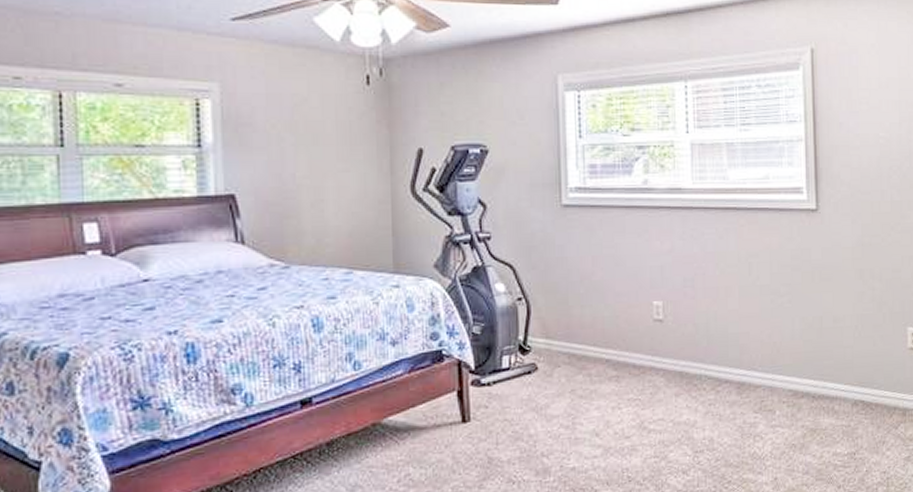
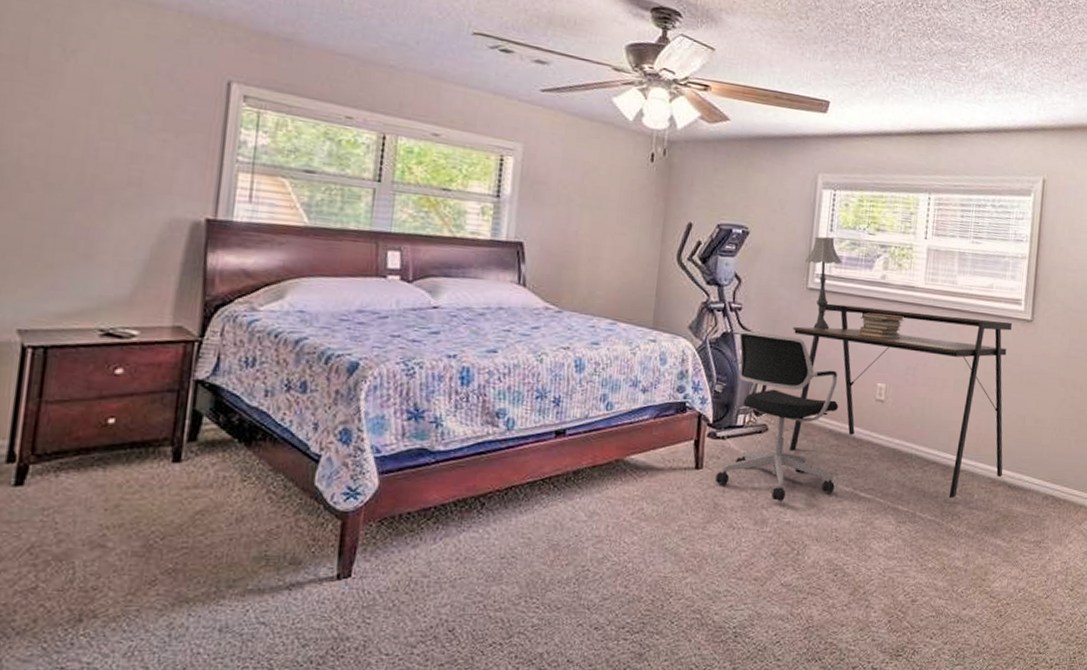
office chair: none [485,260,620,447] -> present [715,330,839,502]
desk: none [551,214,805,419] -> present [788,303,1012,499]
table lamp: none [555,144,597,250] -> present [805,236,842,330]
book stack: none [626,223,675,251] -> present [859,312,905,339]

